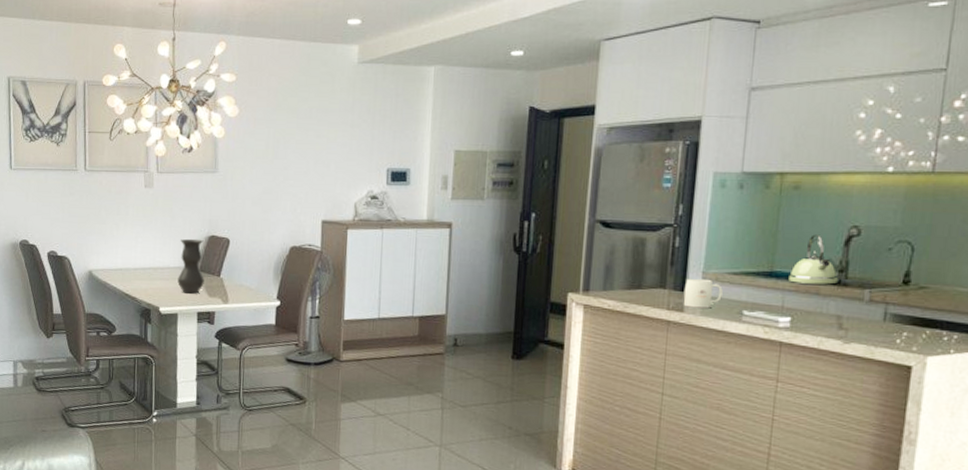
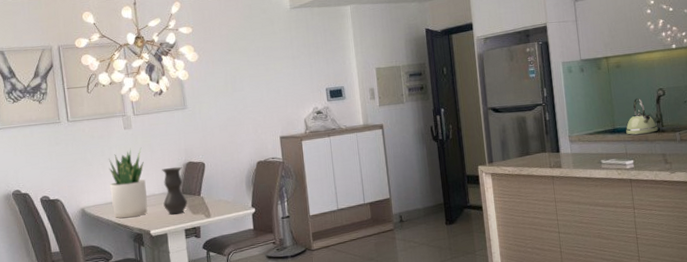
planter: none [121,210,162,290] -> present [109,147,148,219]
mug: present [683,278,723,309] -> none [558,141,585,164]

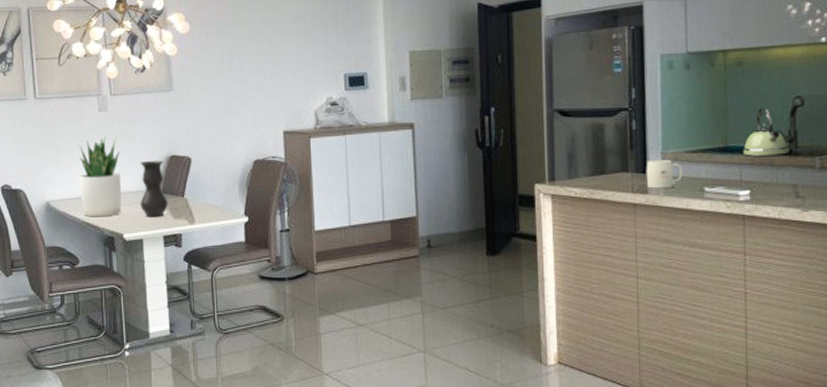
mug: none [558,141,585,164] -> present [645,159,683,189]

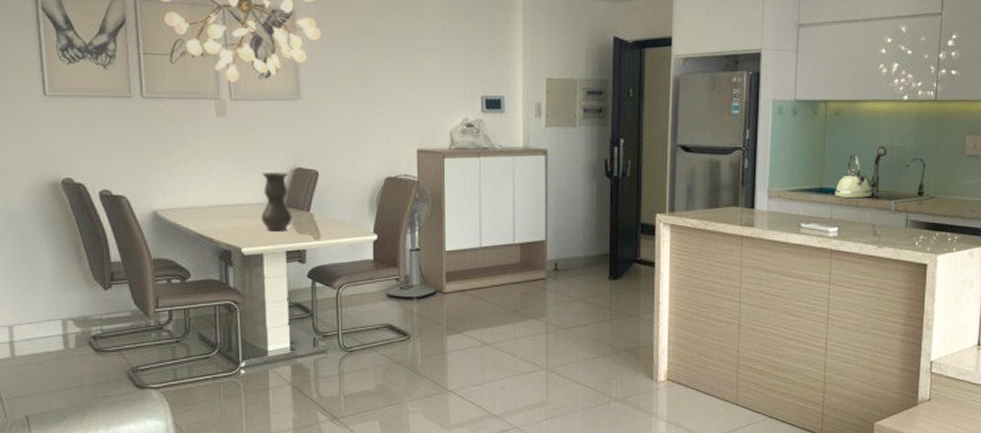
planter: present [79,134,122,217] -> none [192,142,240,229]
mug: present [645,159,683,189] -> none [753,196,784,223]

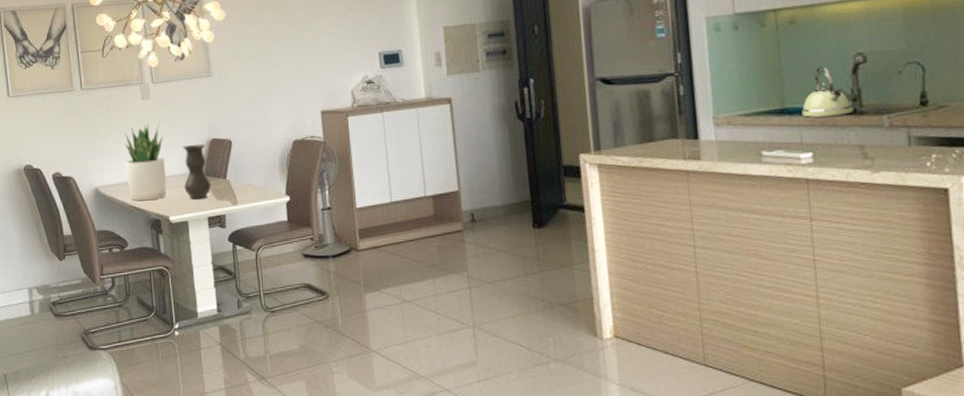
planter: none [192,142,240,229] -> present [124,120,167,201]

